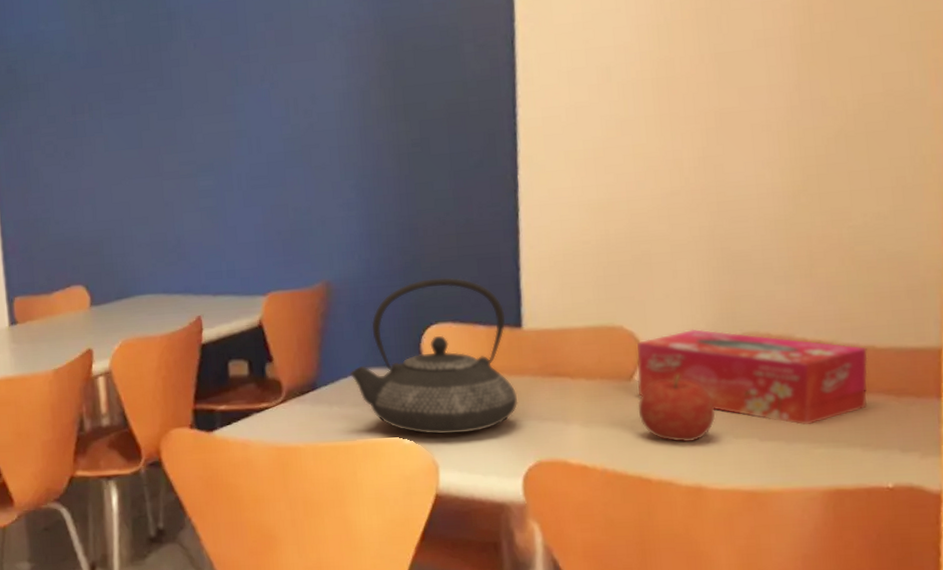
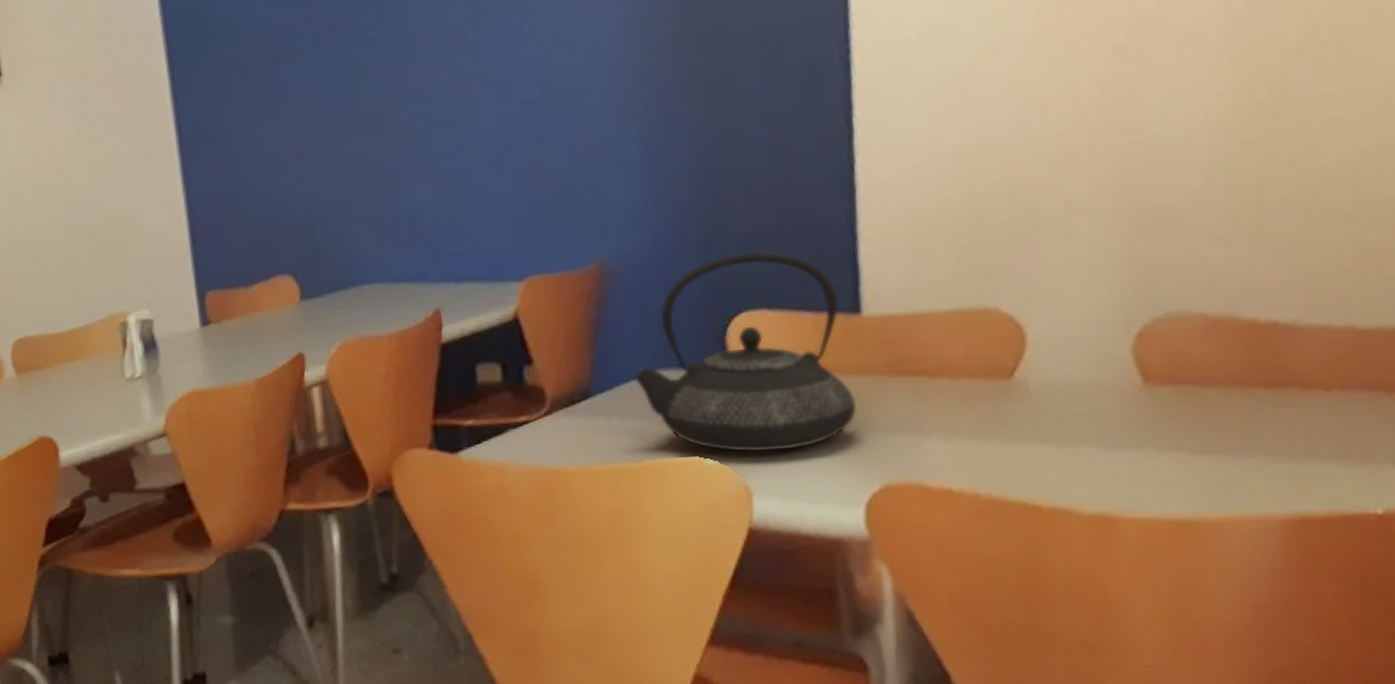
tissue box: present [636,328,868,426] -> none [1017,309,1346,434]
fruit: present [637,374,717,443] -> none [1020,368,1131,458]

